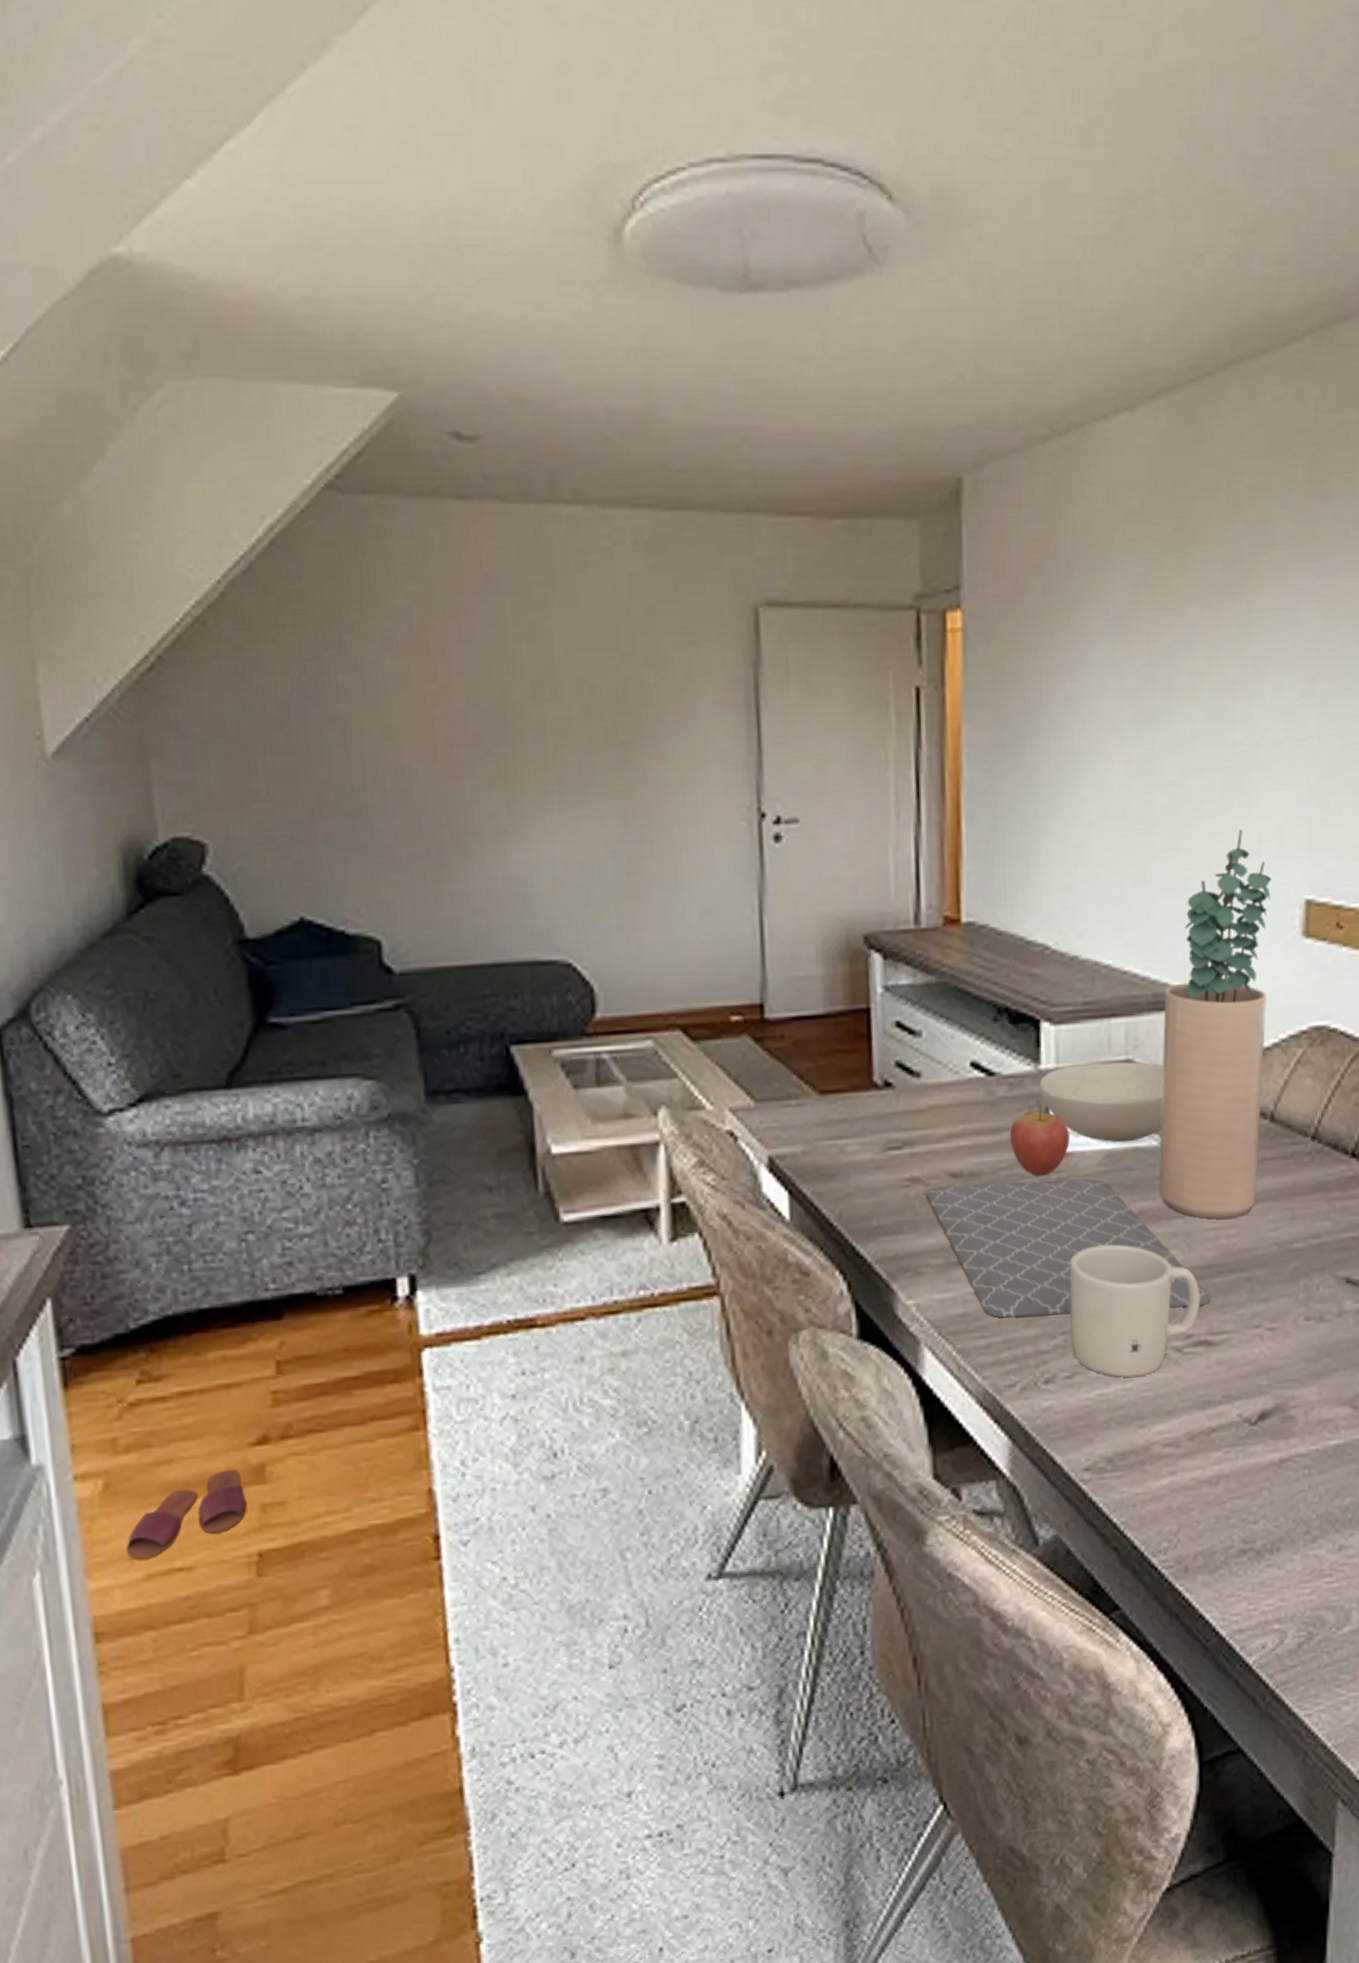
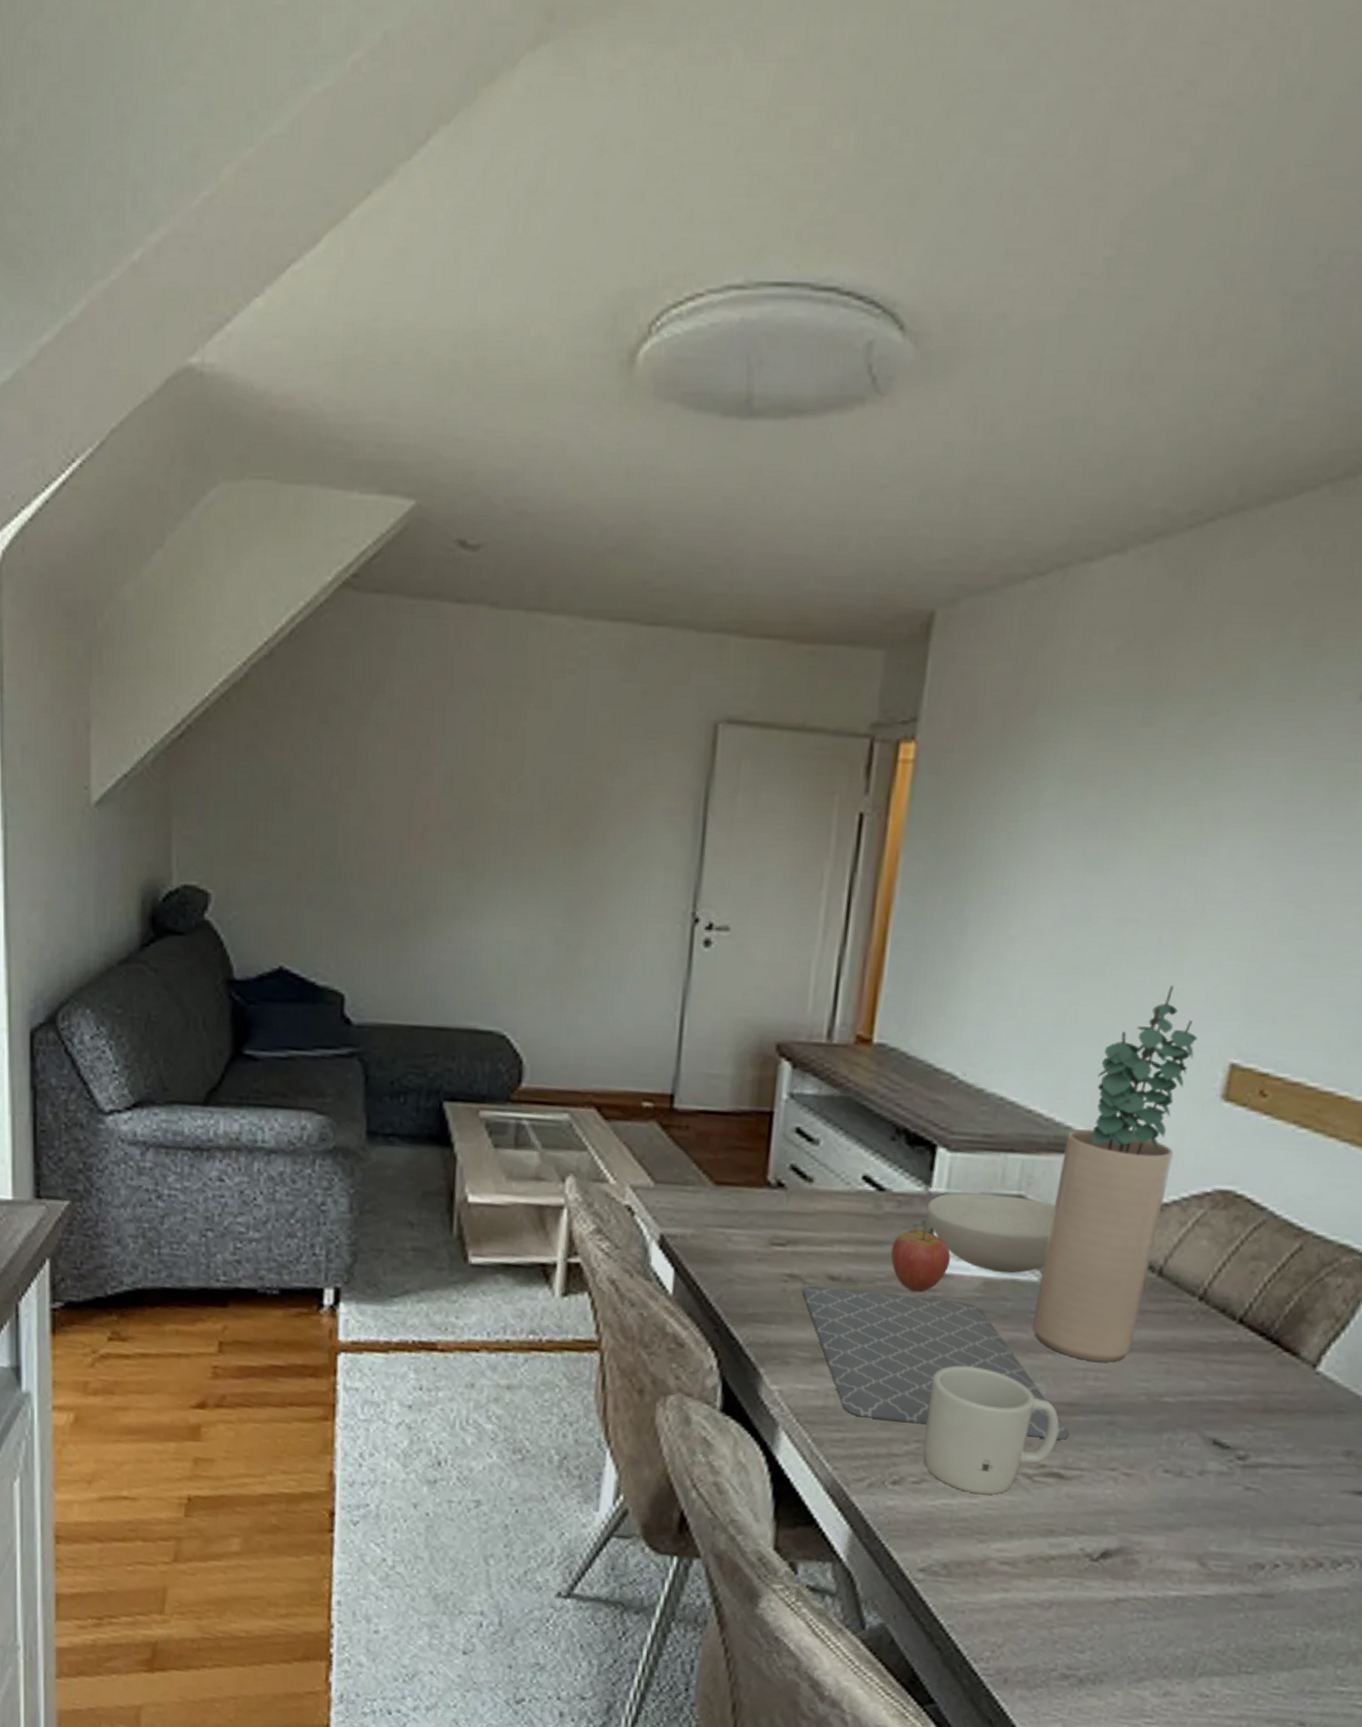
slippers: present [126,1469,247,1560] -> none [87,1424,183,1485]

